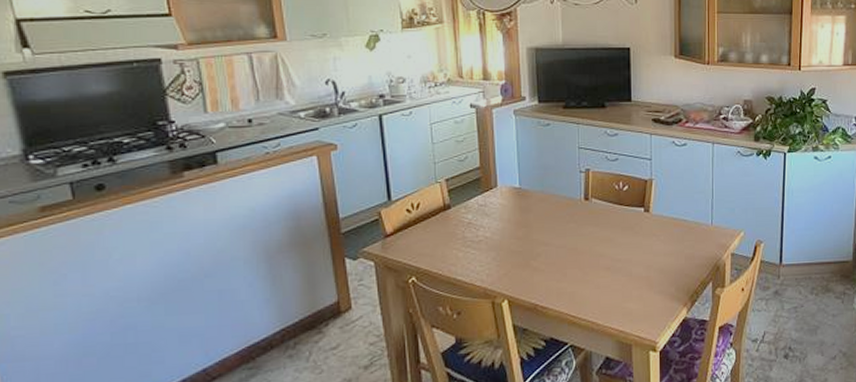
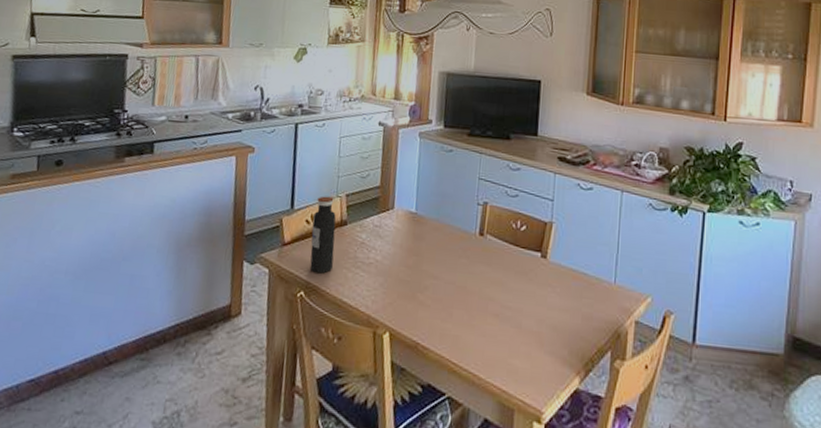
water bottle: none [414,183,443,258] -> present [309,196,336,274]

